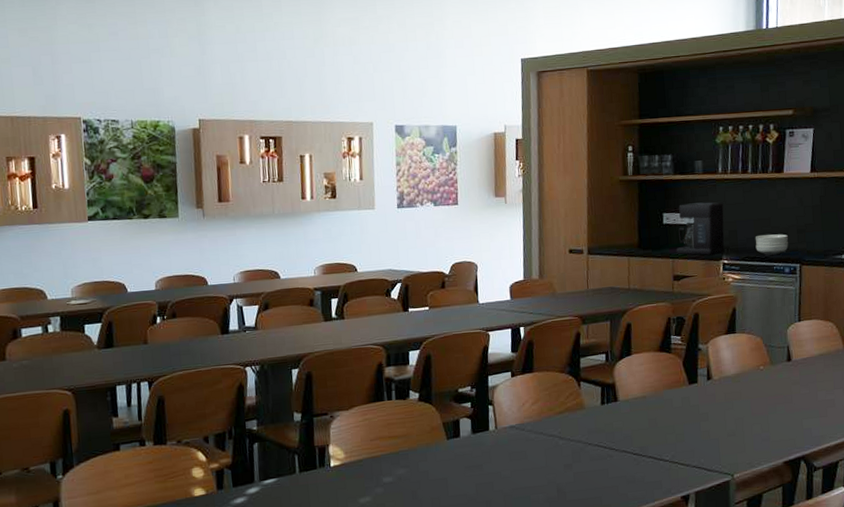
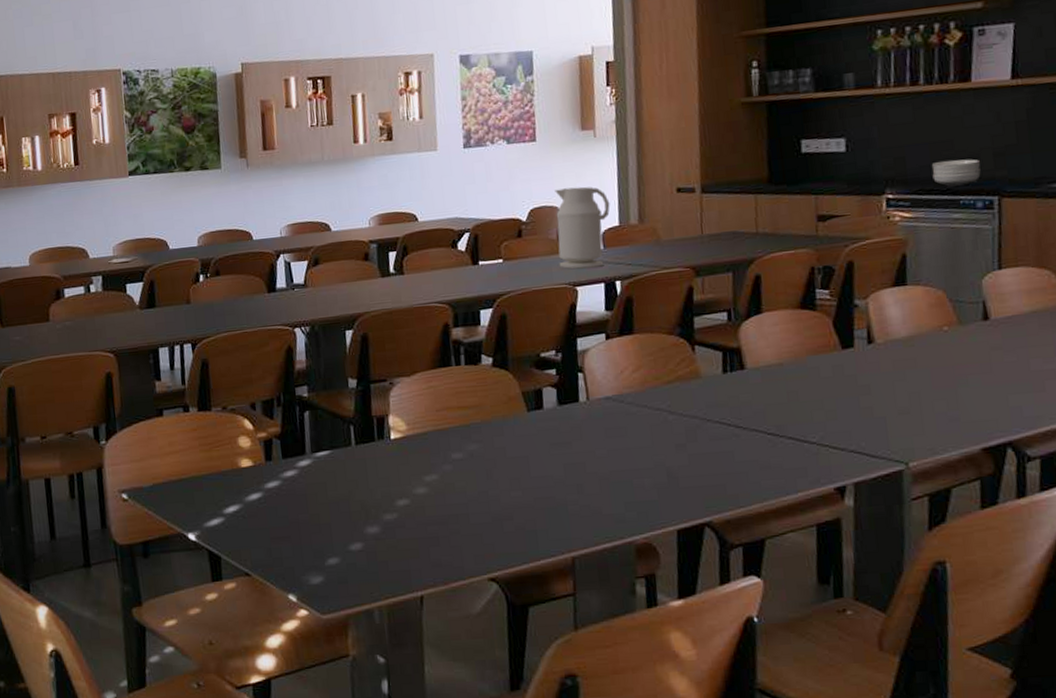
water jug: none [472,245,517,317] -> present [555,186,610,270]
coffee maker: present [676,202,725,256] -> none [819,122,888,190]

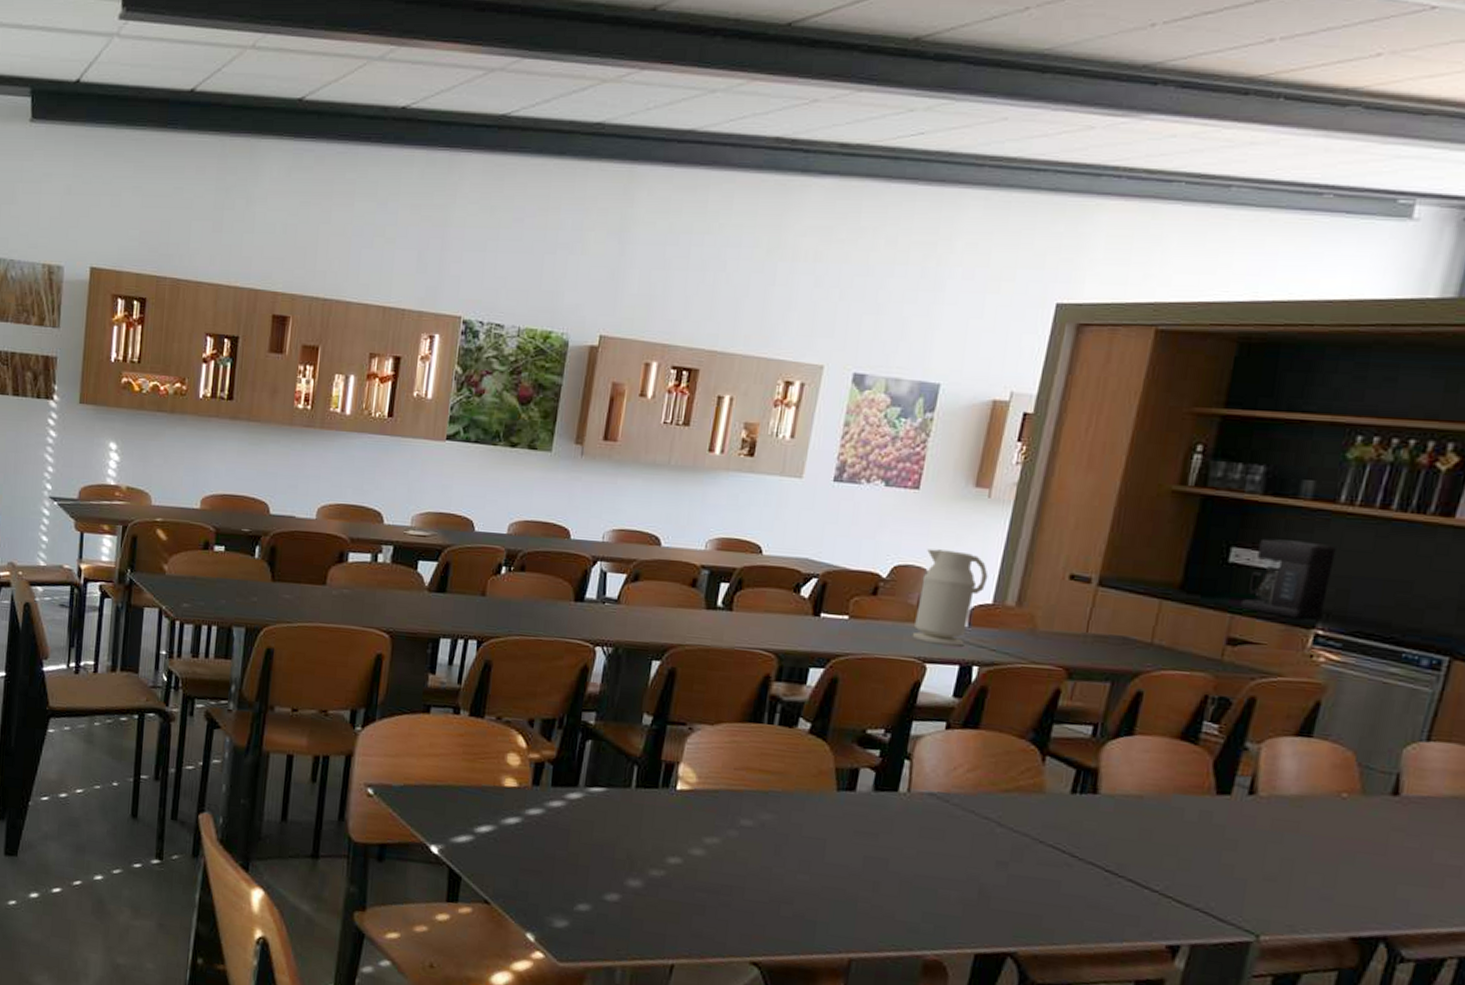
coffee maker: none [819,122,888,190] -> present [1239,539,1336,619]
bowl: present [931,159,981,187] -> none [1376,603,1441,638]

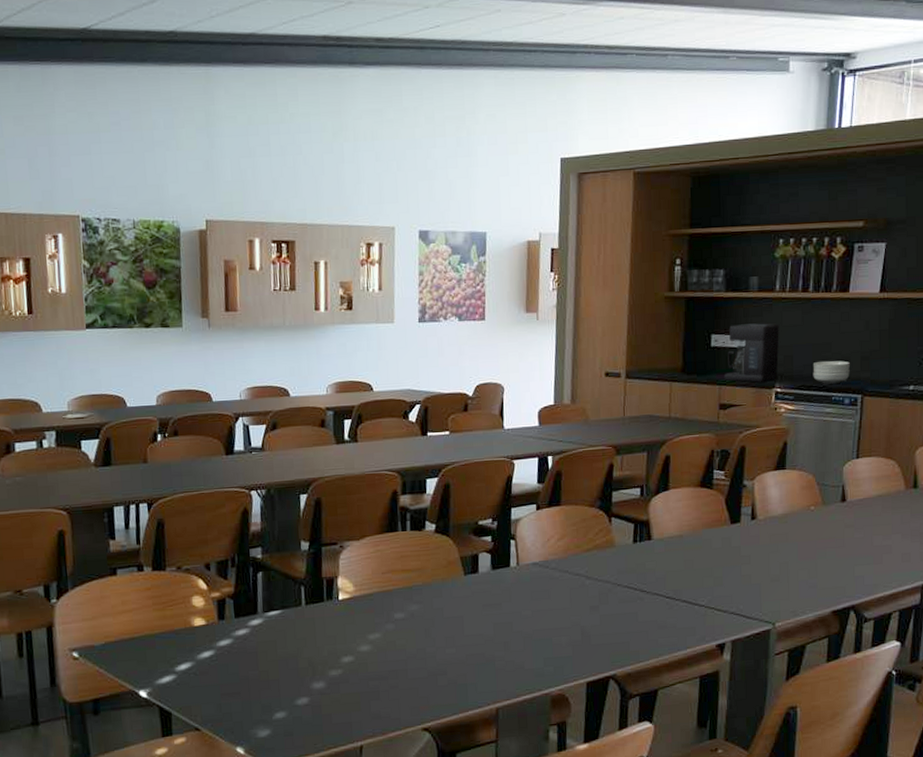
water jug: present [912,549,988,646] -> none [499,366,547,444]
bowl: none [1376,603,1441,638] -> present [813,360,851,385]

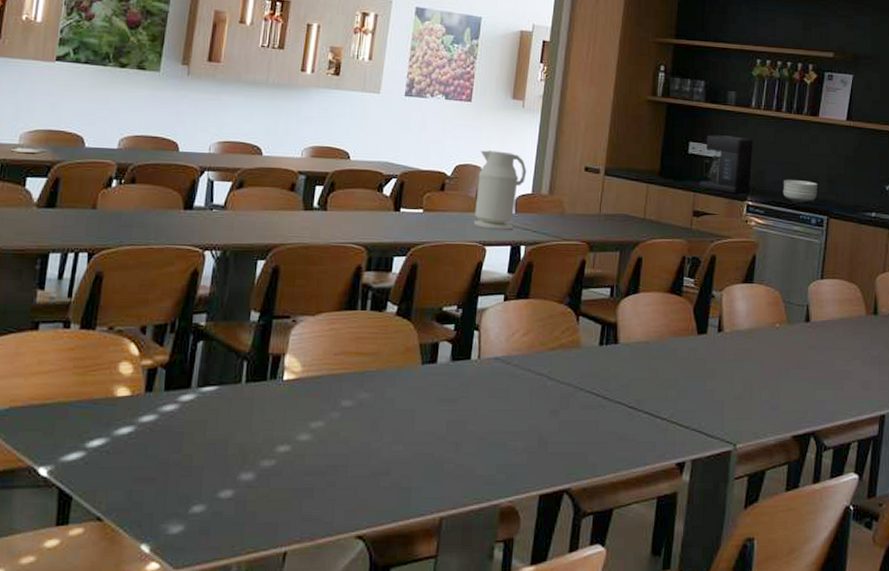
water jug: none [499,366,547,444] -> present [473,150,527,230]

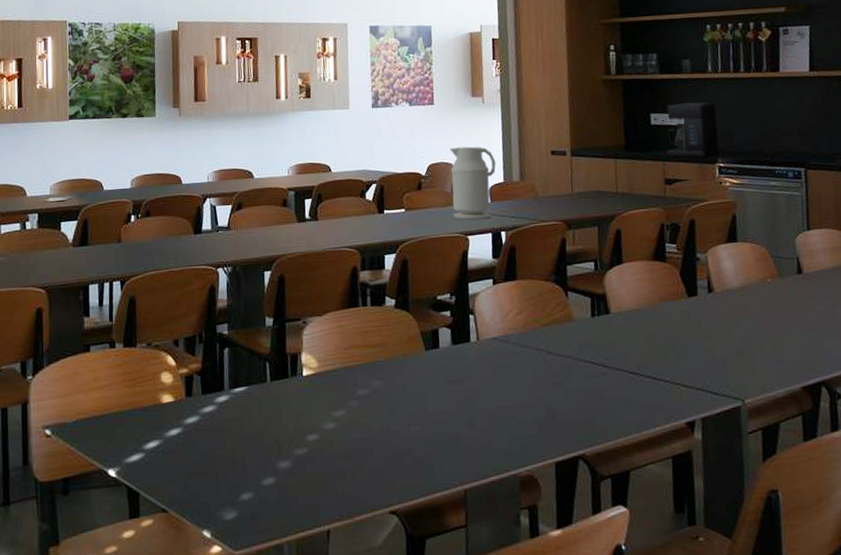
bowl: present [783,179,818,204] -> none [752,136,791,159]

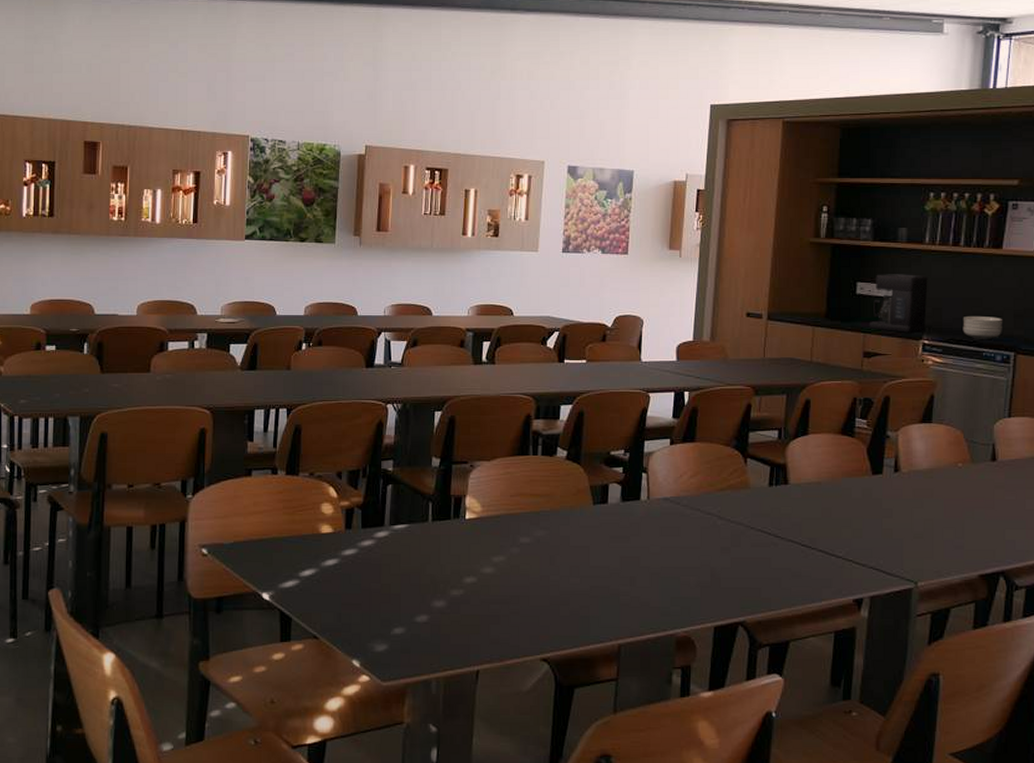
water jug: present [449,146,496,220] -> none [636,301,687,377]
bowl: none [752,136,791,159] -> present [963,315,1003,340]

